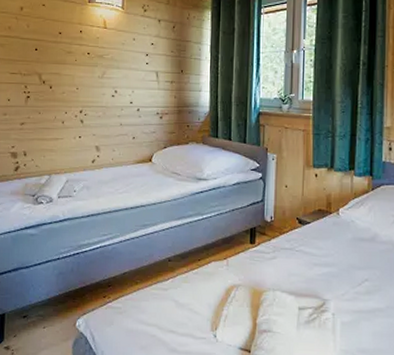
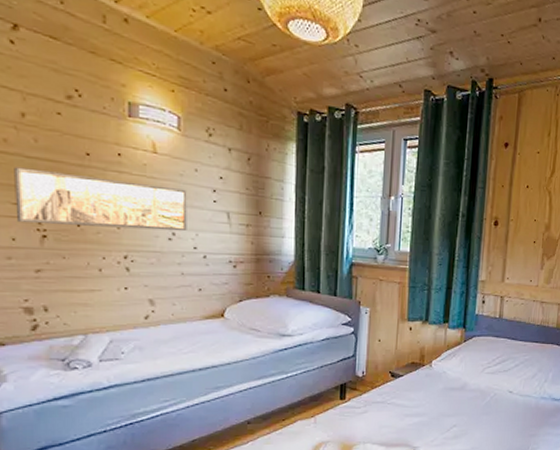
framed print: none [12,46,127,89] -> present [14,167,187,231]

